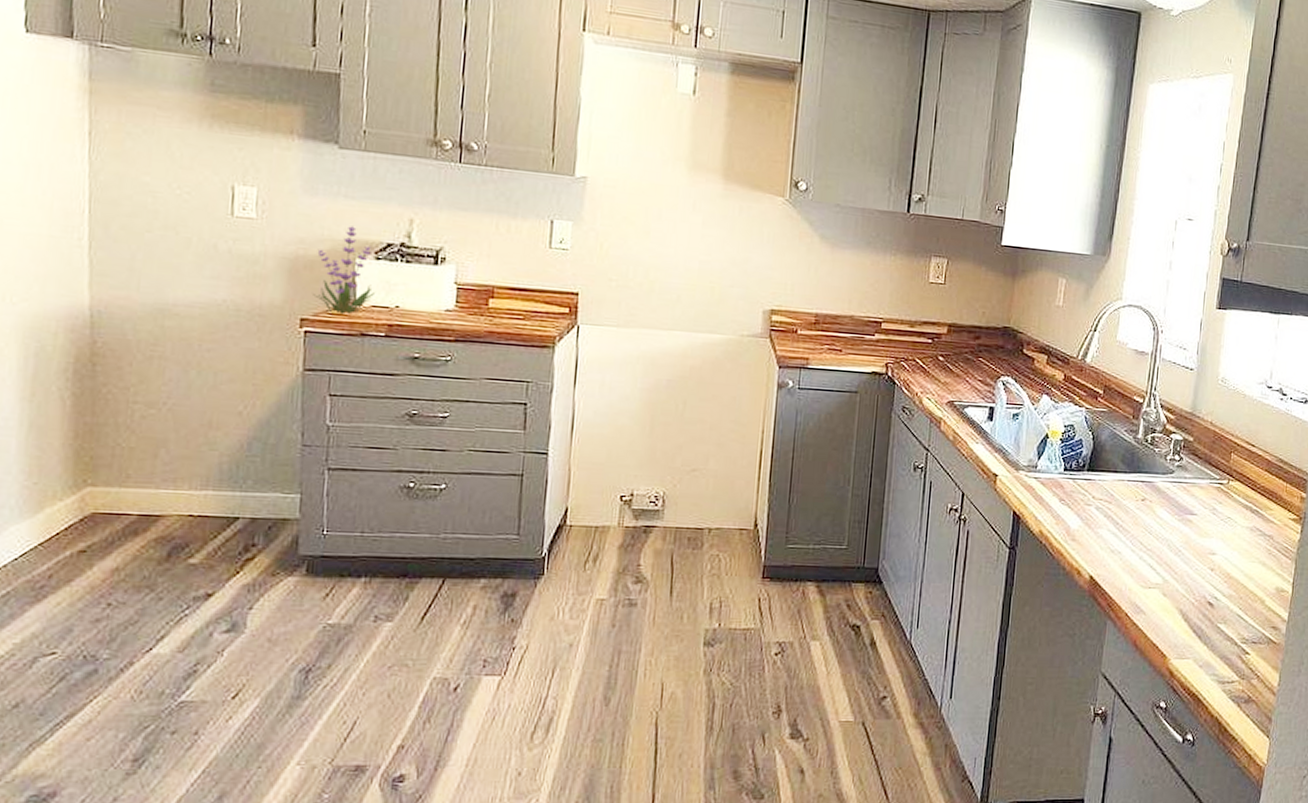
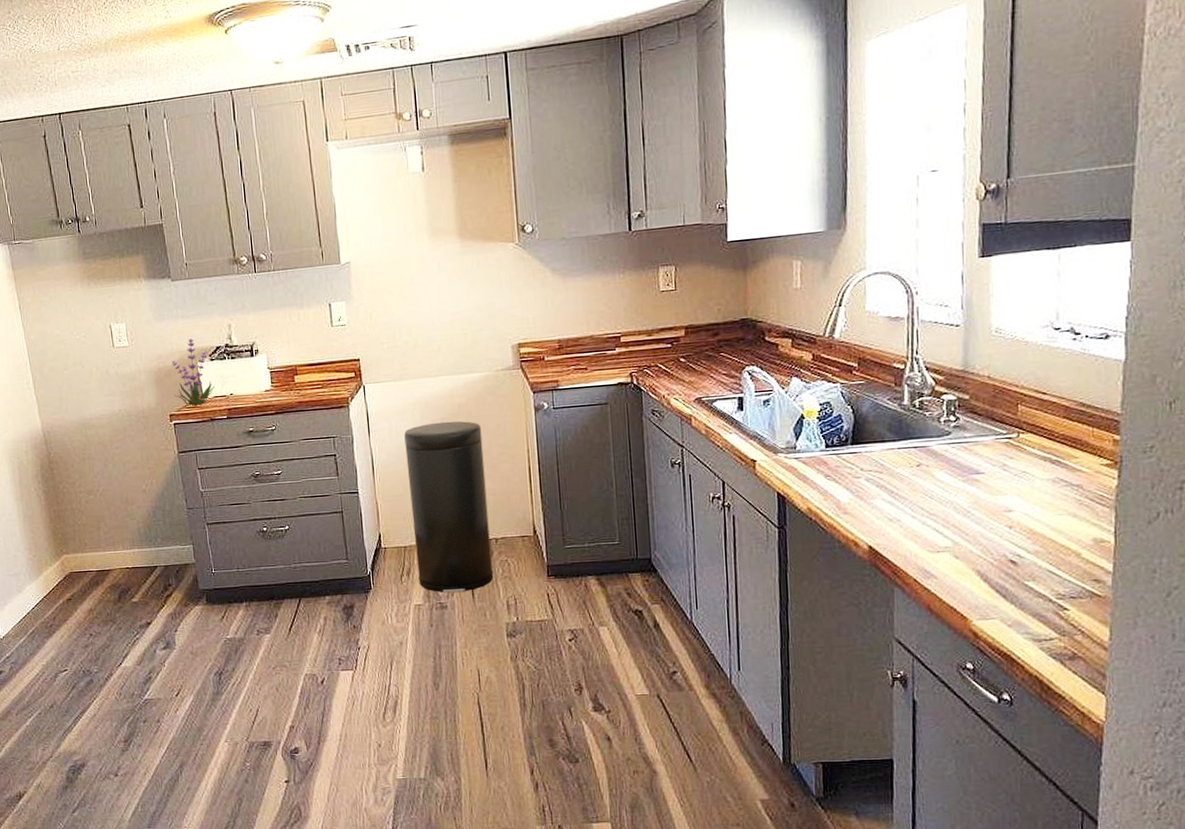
pedal bin: none [606,383,713,589] -> present [404,421,494,593]

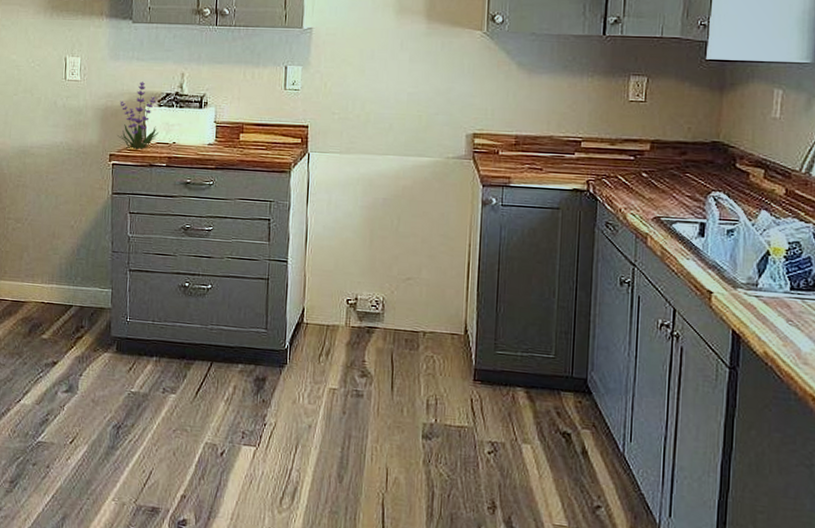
pedal bin: present [404,421,494,593] -> none [337,201,424,383]

